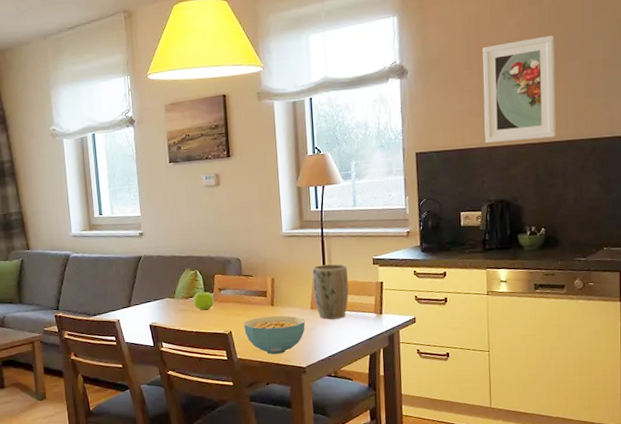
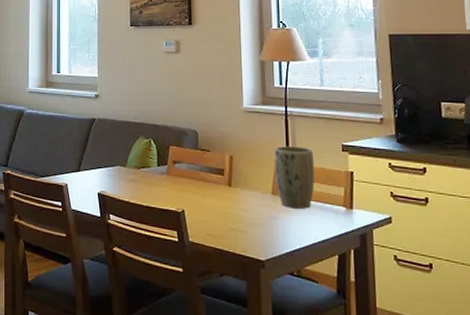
fruit: present [189,287,214,311] -> none [141,158,168,184]
cereal bowl: present [244,315,305,354] -> none [198,197,265,242]

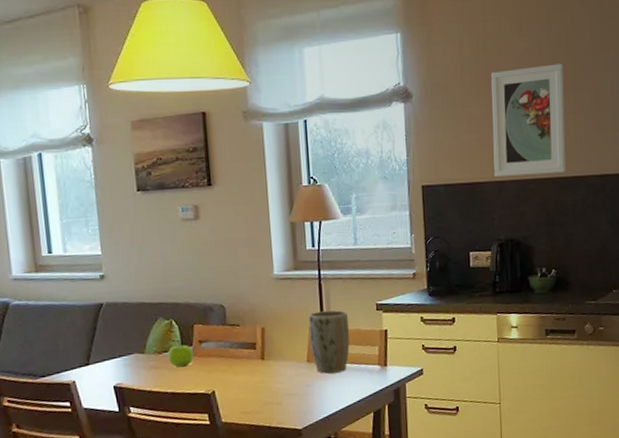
fruit: none [141,158,168,184] -> present [162,340,194,368]

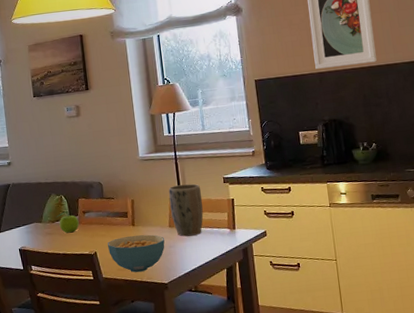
cereal bowl: none [229,370,301,416] -> present [108,234,165,273]

